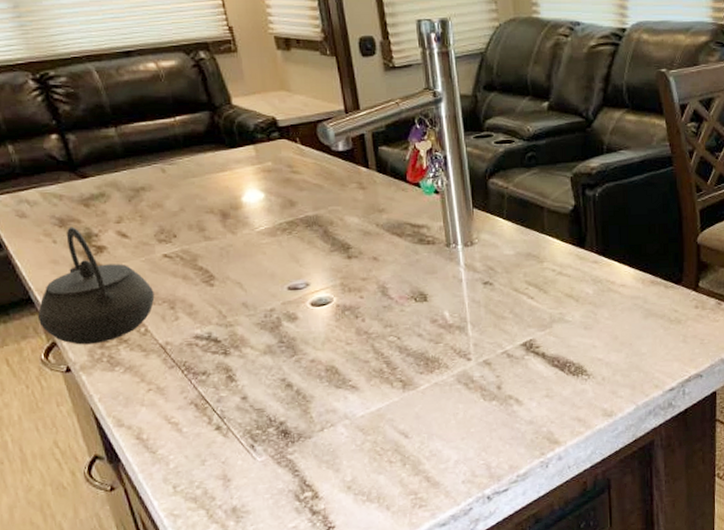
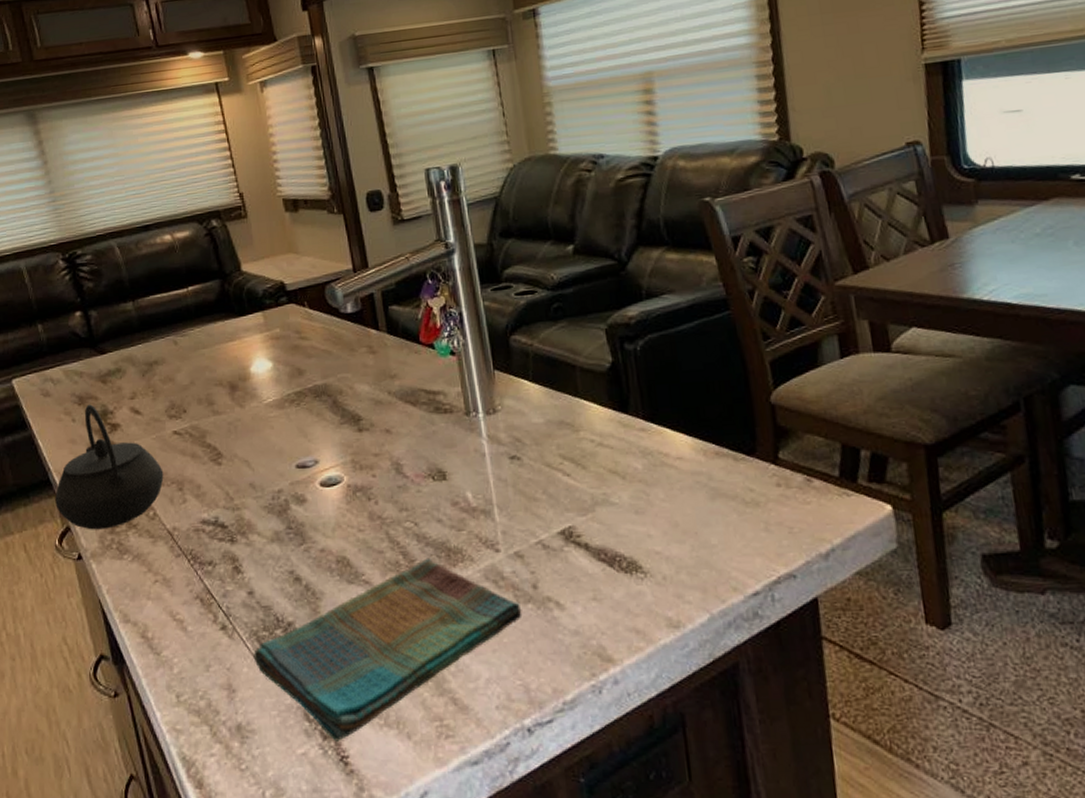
dish towel: none [247,366,488,516] -> present [253,557,523,742]

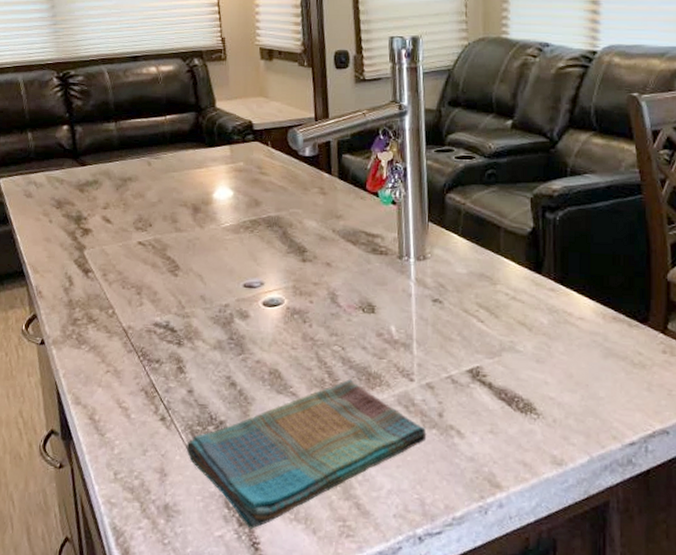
kettle: present [55,404,164,530] -> none [26,209,126,321]

